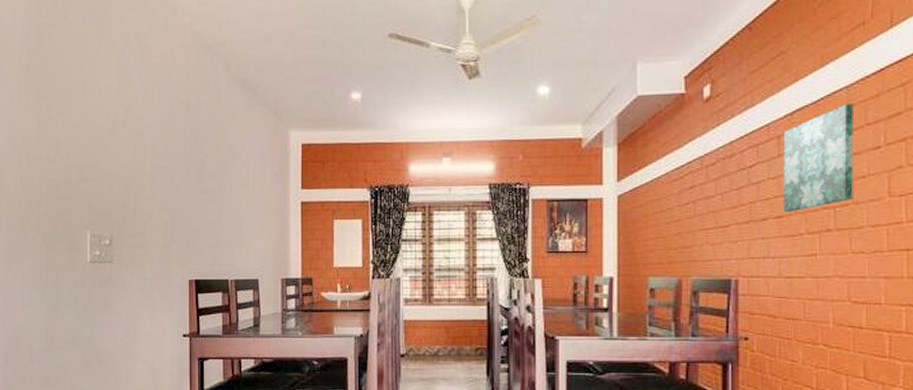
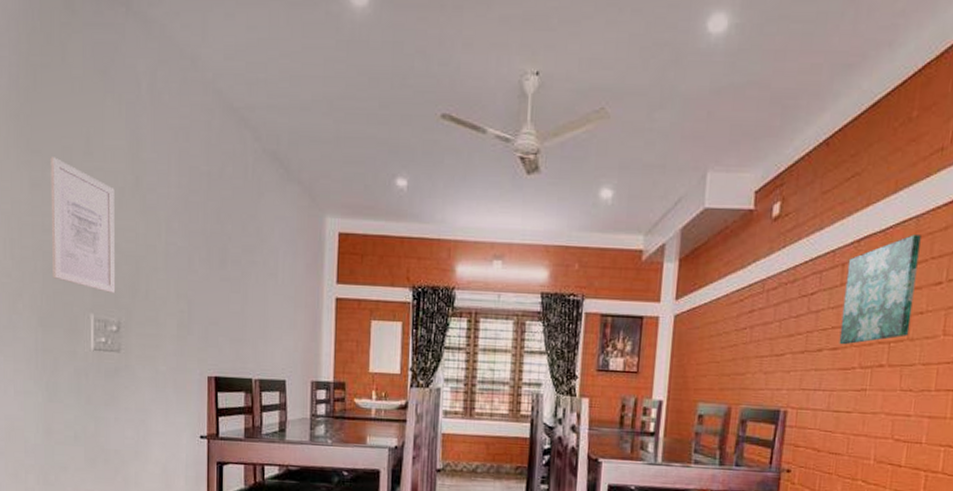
wall art: none [54,99,109,212] -> present [50,157,116,294]

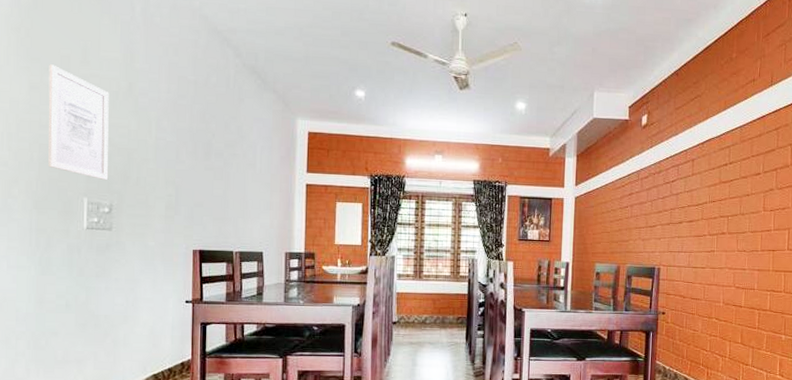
wall art: present [839,235,921,345] -> none [693,139,744,219]

